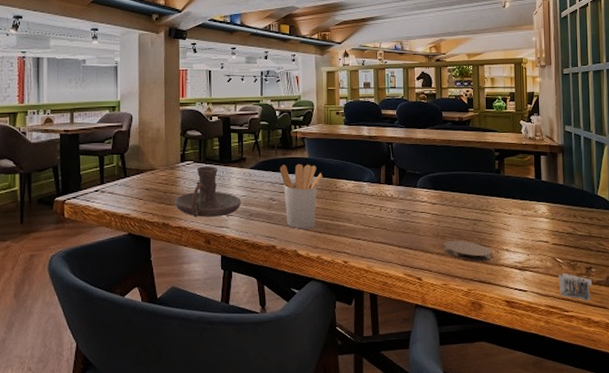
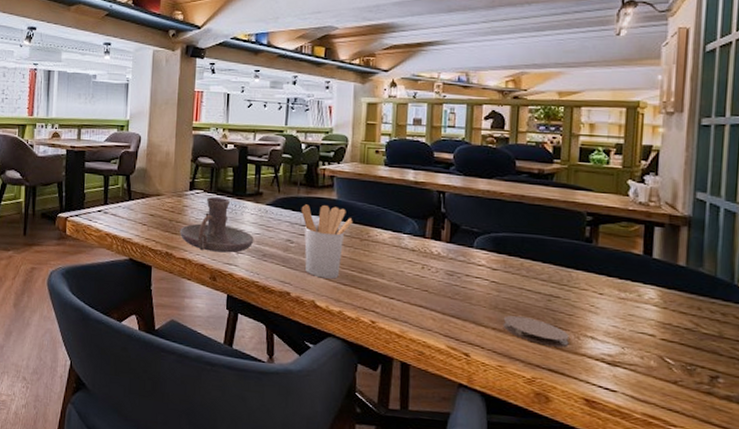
napkin holder: present [558,273,592,301] -> none [665,377,717,419]

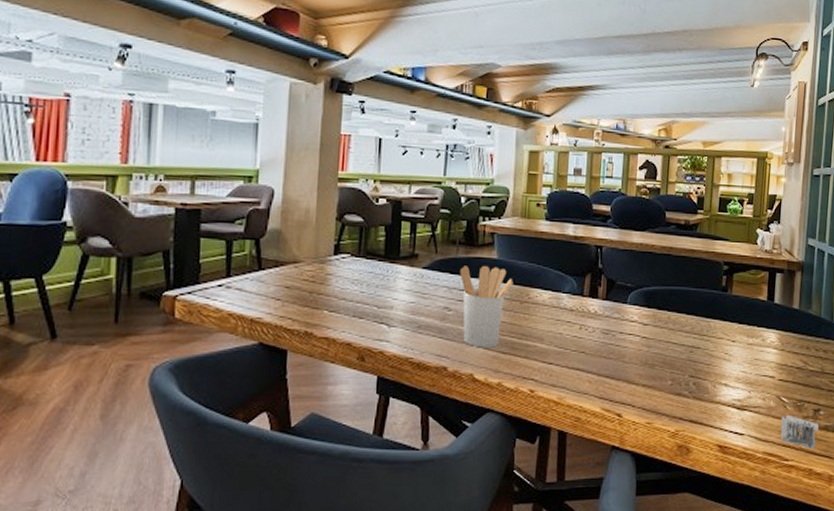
candle holder: present [179,197,254,253] -> none [321,262,408,327]
coaster: present [503,315,569,347] -> none [651,371,707,397]
napkin holder: none [665,377,717,419] -> present [781,414,819,449]

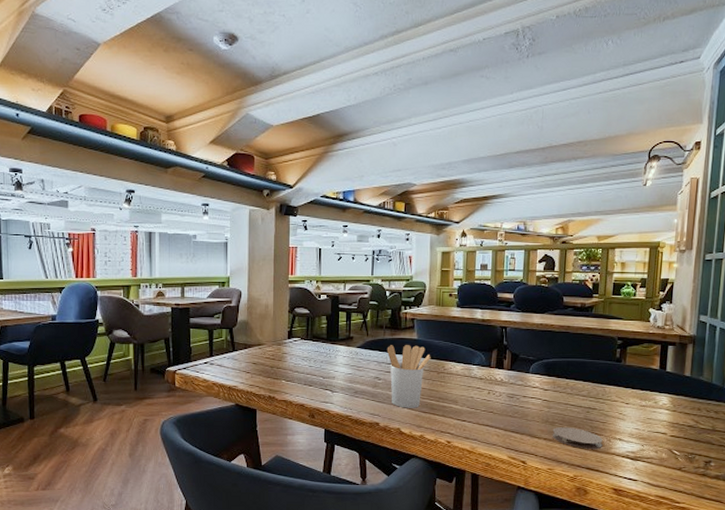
coaster: none [651,371,707,397] -> present [552,427,603,449]
napkin holder: present [781,414,819,449] -> none [672,465,709,494]

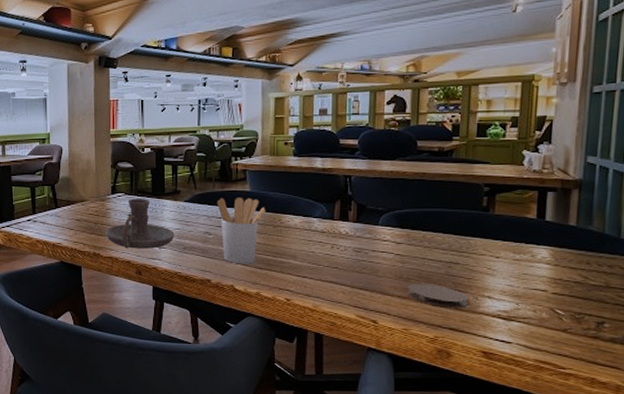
candle holder: none [280,344,347,393] -> present [105,199,175,249]

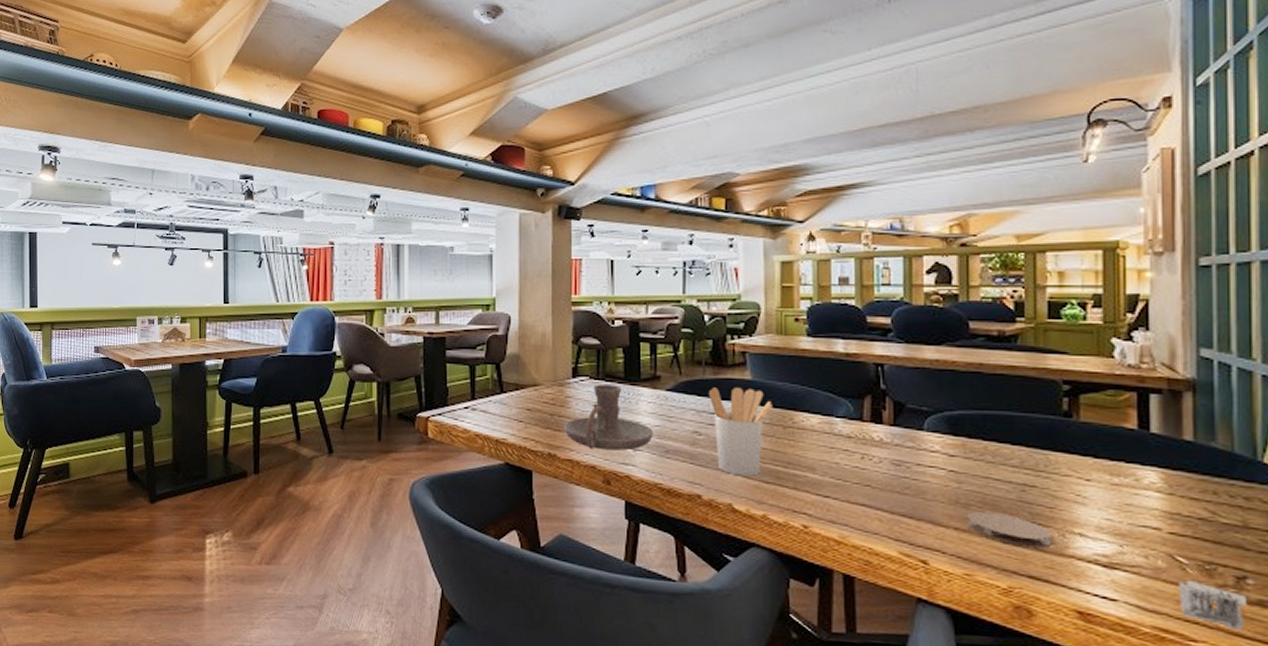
napkin holder: none [555,326,603,359] -> present [1178,579,1246,630]

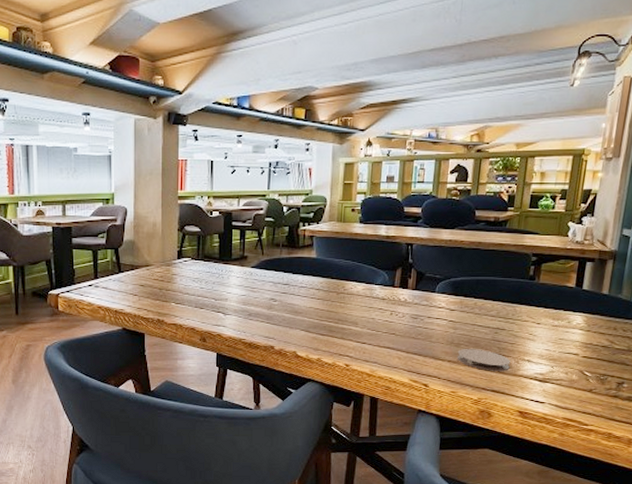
candle holder: present [563,385,654,451] -> none [170,264,240,315]
utensil holder: present [708,386,773,477] -> none [283,263,331,331]
napkin holder: present [1178,579,1246,630] -> none [581,386,621,416]

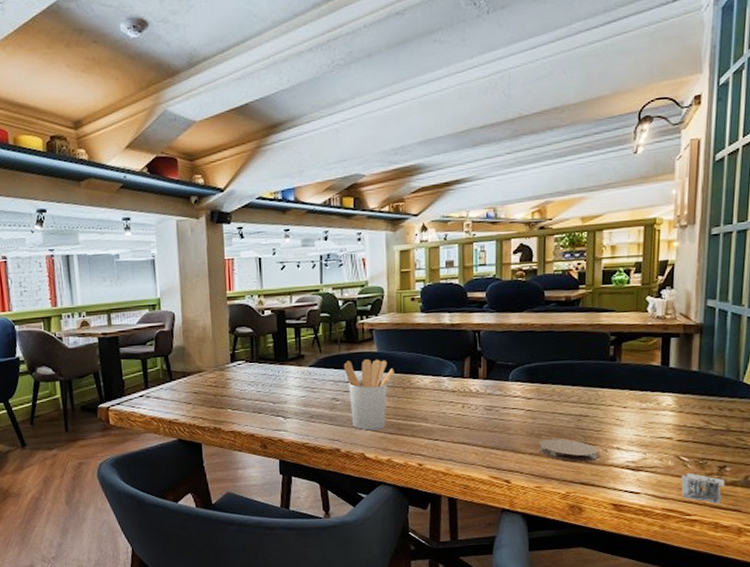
utensil holder: none [283,263,331,331] -> present [343,358,394,431]
napkin holder: none [581,386,621,416] -> present [681,472,724,504]

